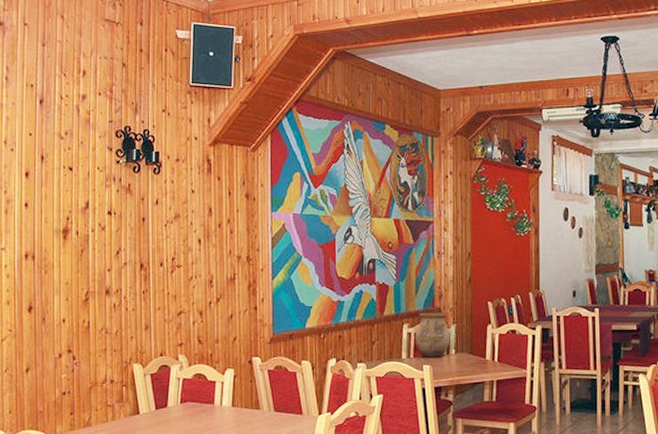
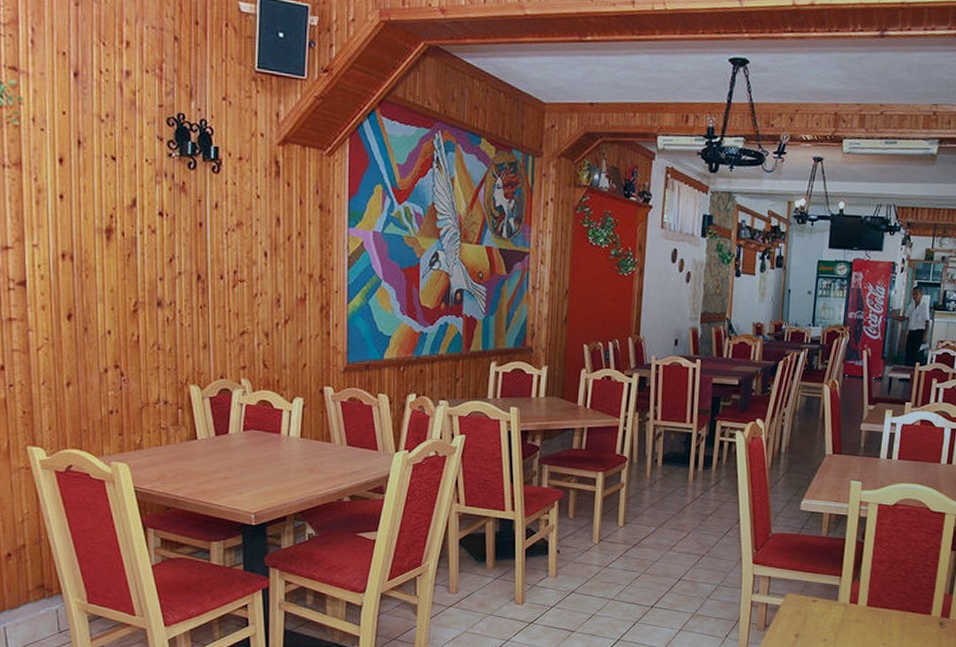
vase: present [414,312,450,359] -> none [502,350,541,401]

